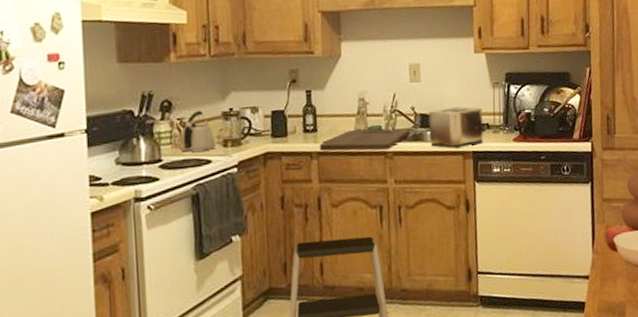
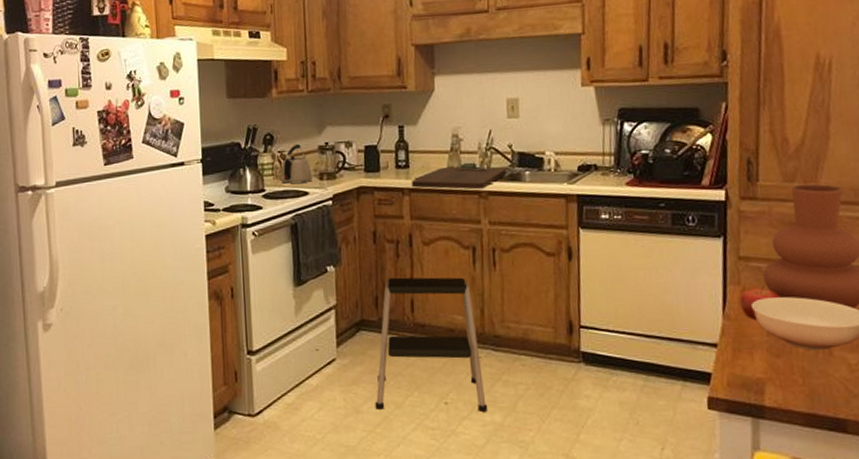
toaster: present [428,106,485,150] -> none [527,145,593,192]

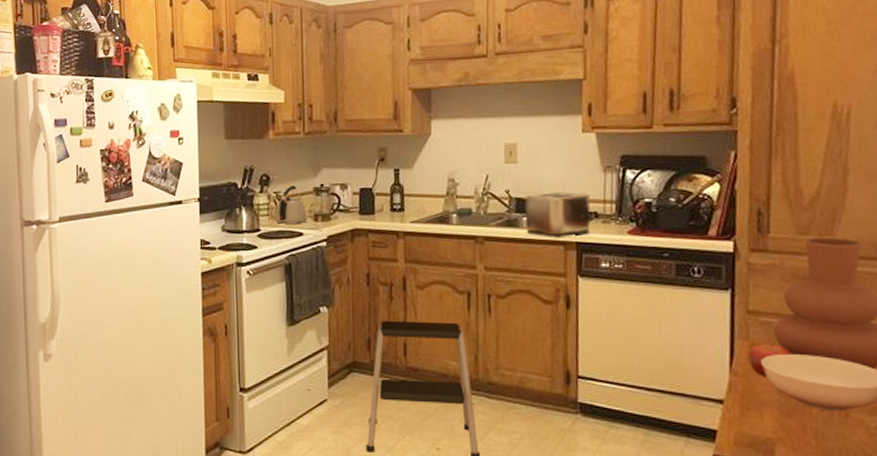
cutting board: present [411,167,506,190] -> none [405,211,503,235]
toaster: none [527,145,593,192] -> present [525,191,593,239]

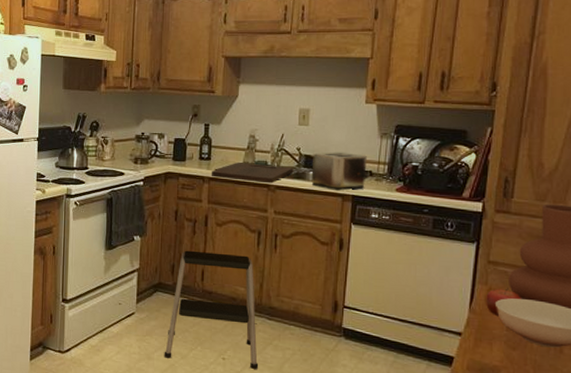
kettle: present [275,186,307,225] -> none [101,132,128,165]
cutting board: none [405,211,503,235] -> present [211,163,293,184]

